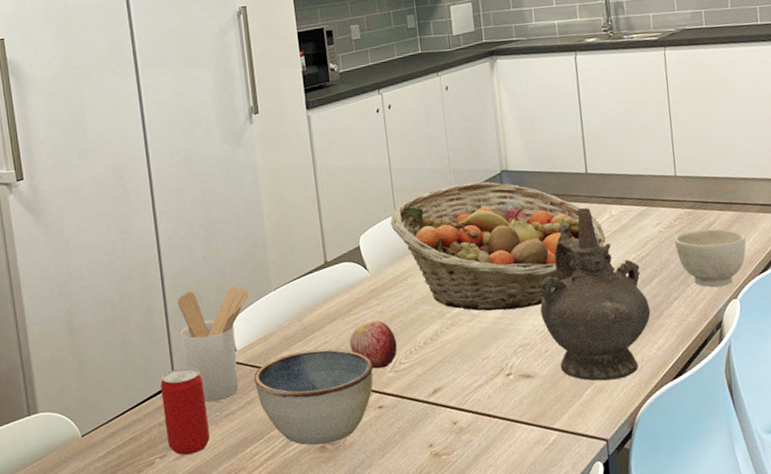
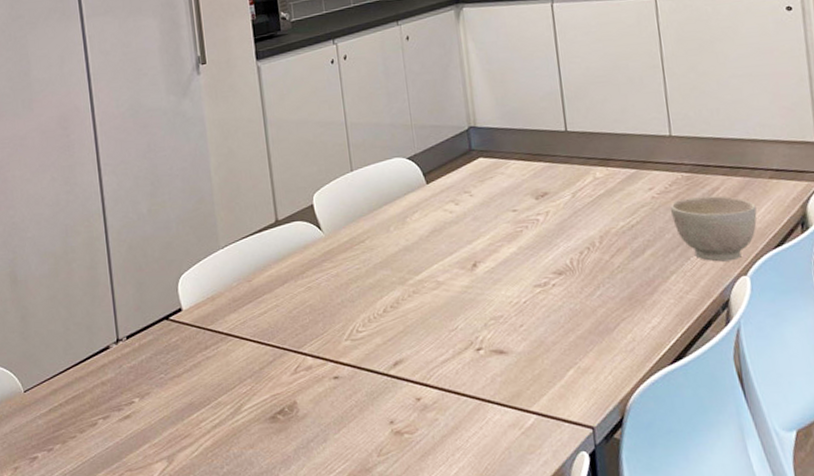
beverage can: present [160,367,210,455] -> none [104,326,154,417]
utensil holder: present [177,285,250,402] -> none [121,242,197,363]
bowl: present [254,348,373,446] -> none [200,312,328,415]
apple: present [350,320,397,369] -> none [302,284,354,336]
fruit basket: present [390,181,606,311] -> none [346,138,590,279]
ceremonial vessel: present [539,207,651,381] -> none [512,168,643,361]

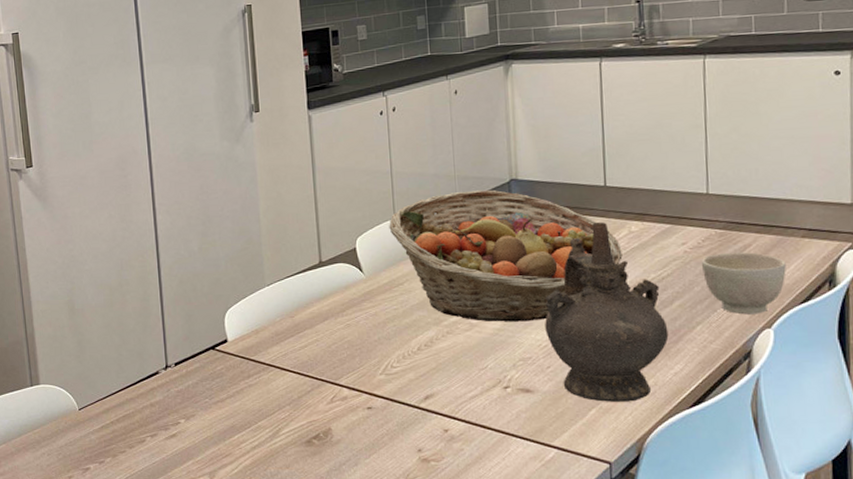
fruit basket: none [346,138,590,279] -> present [389,189,623,322]
ceremonial vessel: none [512,168,643,361] -> present [545,222,669,402]

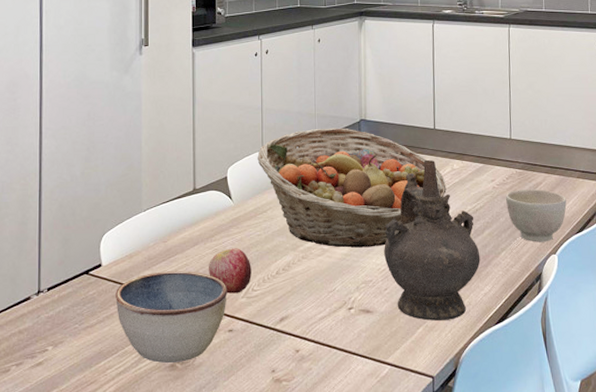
bowl: none [244,346,364,440] -> present [115,271,227,364]
apple: none [341,323,390,370] -> present [209,248,252,294]

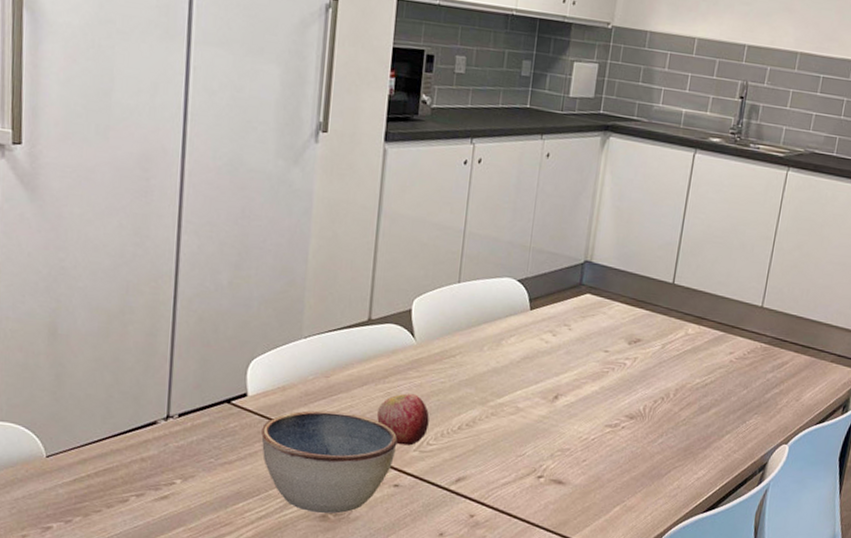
fruit basket: present [257,128,447,248] -> none [451,264,676,412]
ceremonial vessel: present [384,159,480,321] -> none [588,318,701,502]
bowl: present [505,189,567,242] -> none [741,367,813,430]

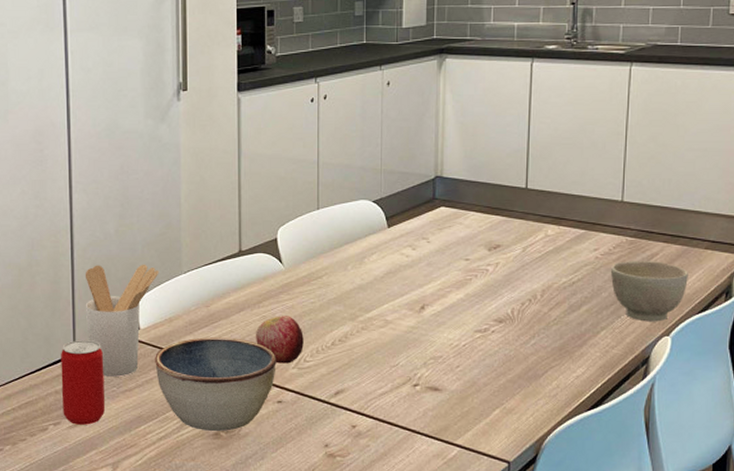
beverage can: none [148,402,203,499] -> present [61,340,104,425]
utensil holder: none [184,319,276,447] -> present [85,264,159,377]
bowl: none [741,367,813,430] -> present [610,261,688,322]

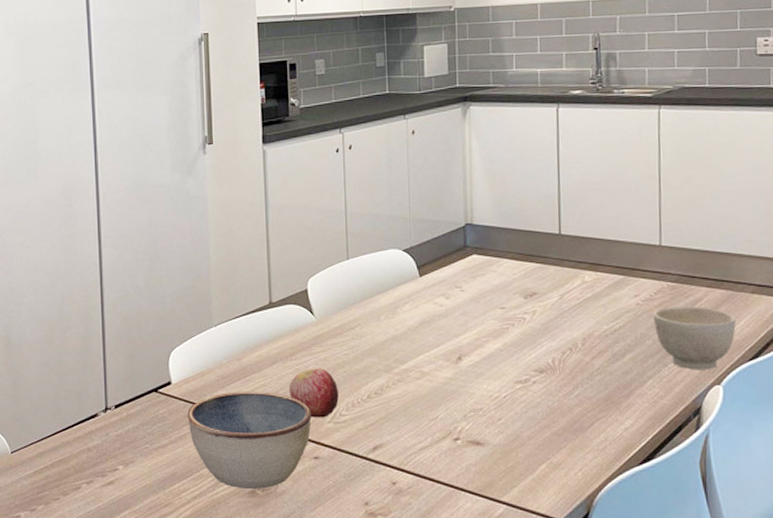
beverage can: present [61,340,104,425] -> none [93,396,138,483]
utensil holder: present [85,264,159,377] -> none [115,317,190,433]

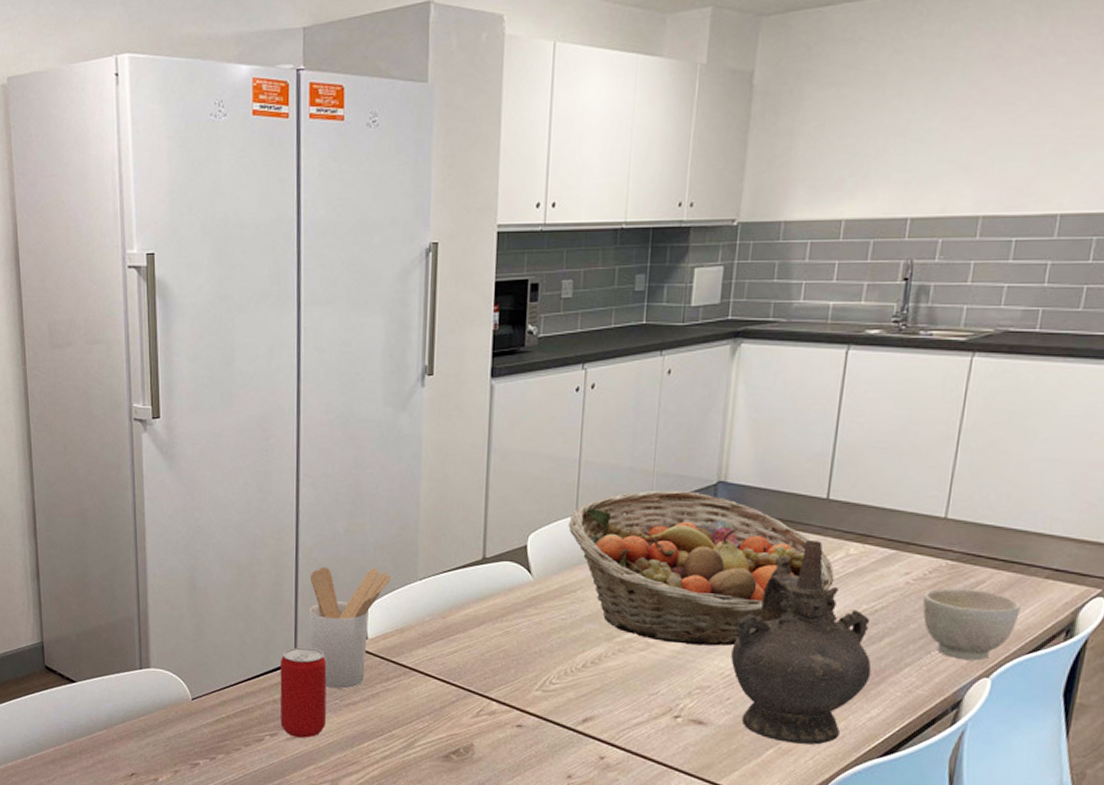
beverage can: none [93,396,138,483] -> present [280,647,327,738]
utensil holder: none [115,317,190,433] -> present [308,566,392,689]
bowl: present [187,391,312,490] -> none [382,651,519,755]
apple: present [289,368,339,418] -> none [496,632,551,685]
fruit basket: none [342,233,576,371] -> present [568,490,835,646]
ceremonial vessel: none [497,270,620,457] -> present [731,539,872,745]

